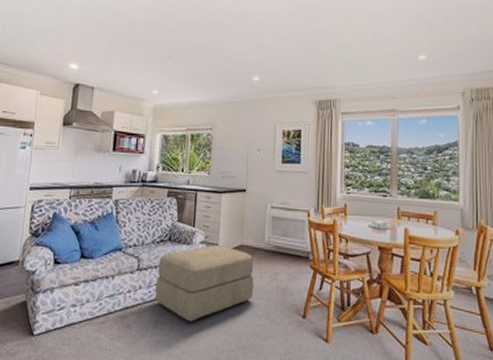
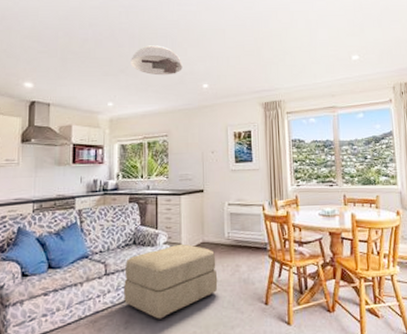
ceiling light: none [179,32,234,65] -> present [131,45,183,76]

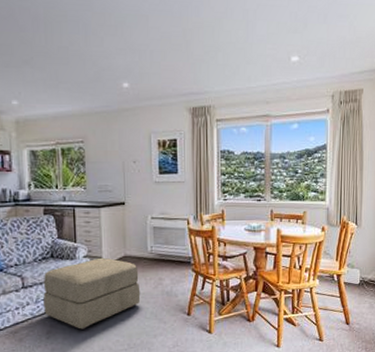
ceiling light: present [131,45,183,76] -> none [36,31,99,70]

